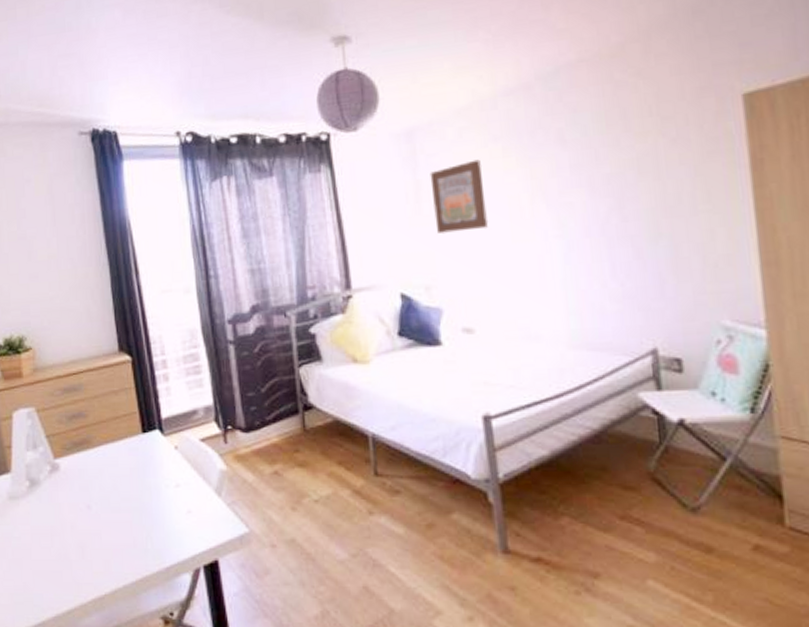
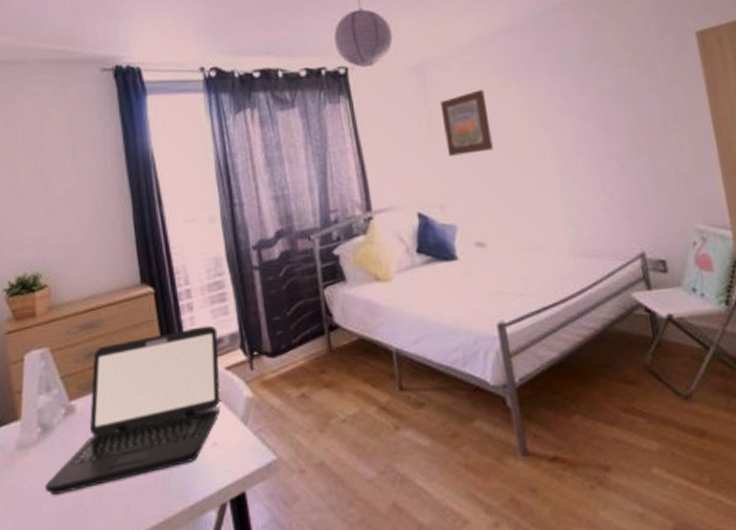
laptop: none [34,397,195,544] -> present [45,325,220,495]

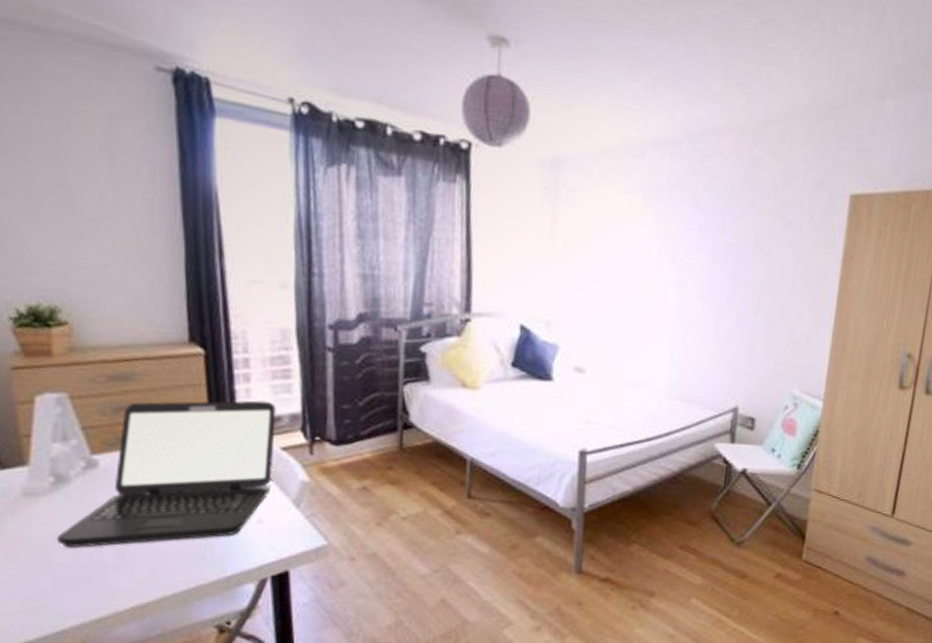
wall art: present [440,89,493,156] -> none [566,204,620,274]

